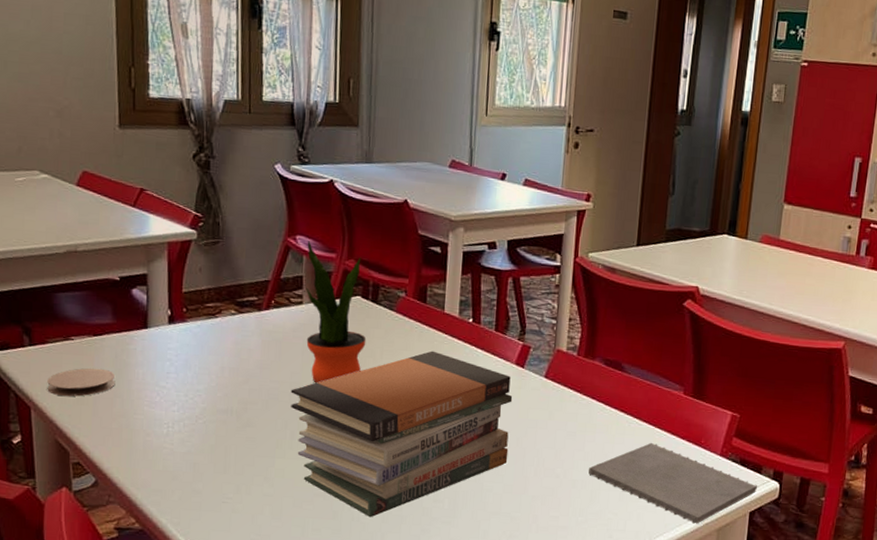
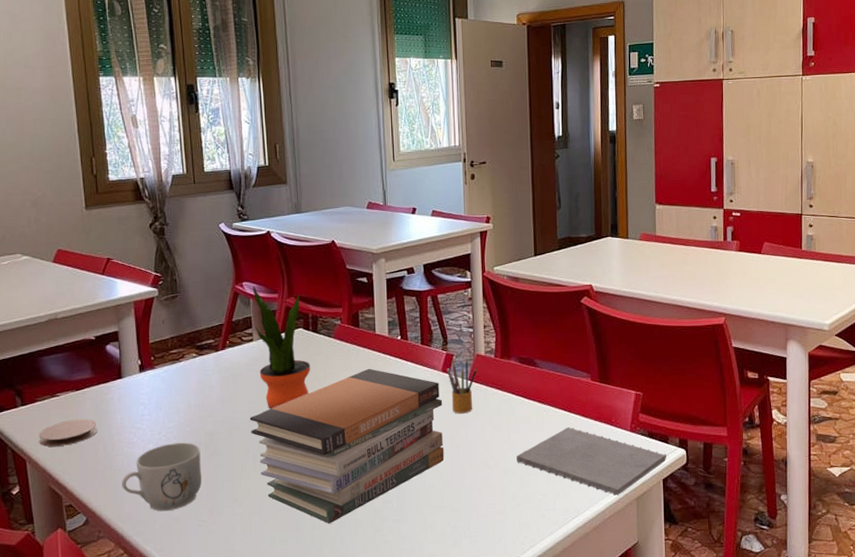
mug: none [139,408,232,483] -> present [122,442,202,512]
pencil box: none [521,352,556,415] -> present [446,359,478,414]

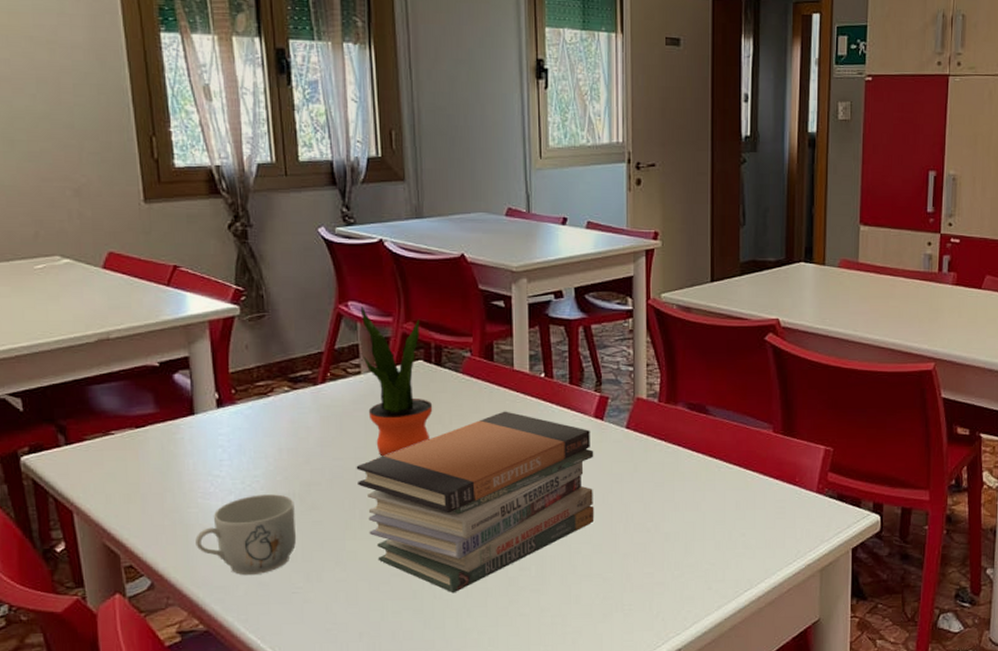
coaster: present [39,418,98,447] -> none [88,462,164,495]
pencil box: present [446,359,478,414] -> none [599,403,637,468]
notepad: present [517,426,667,496] -> none [681,485,858,566]

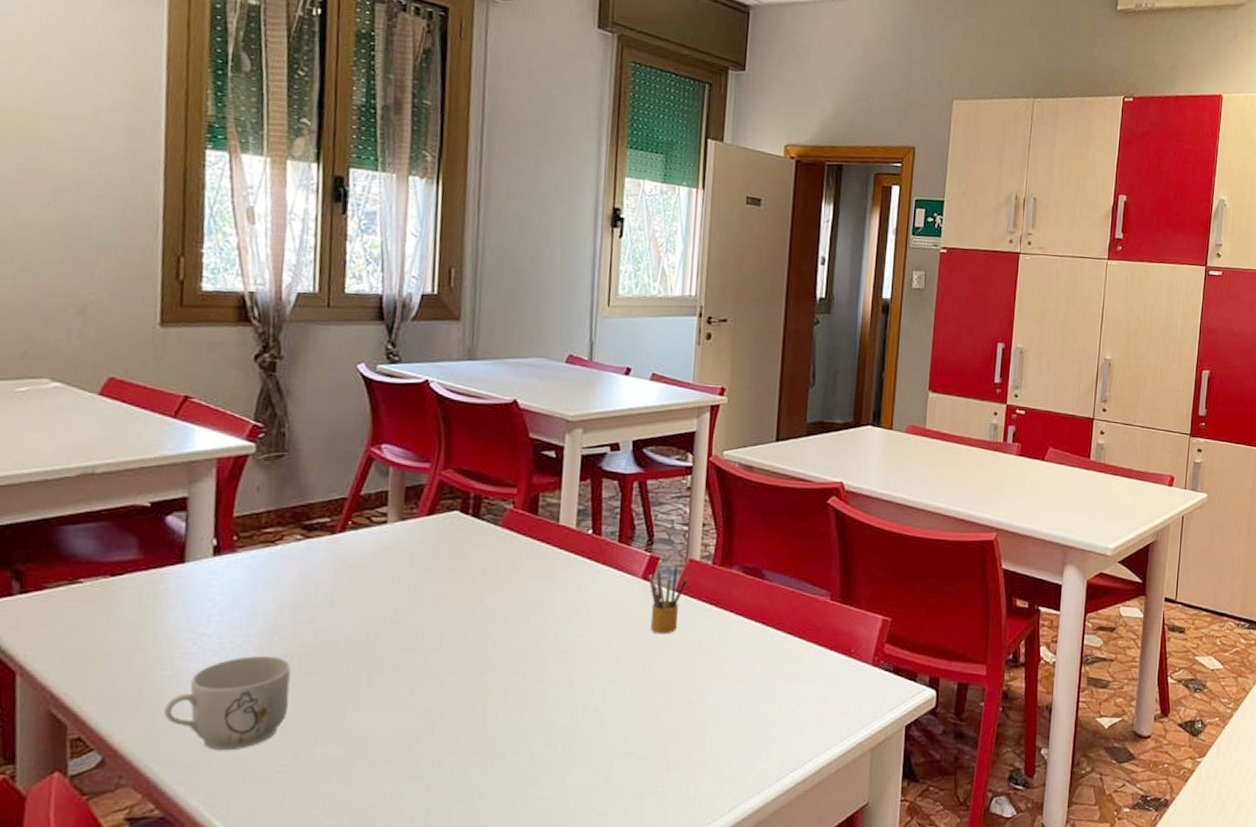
book stack: present [356,411,594,594] -> none [368,569,639,773]
potted plant: present [360,306,433,457] -> none [390,450,465,616]
pencil box: none [599,403,637,468] -> present [648,564,689,634]

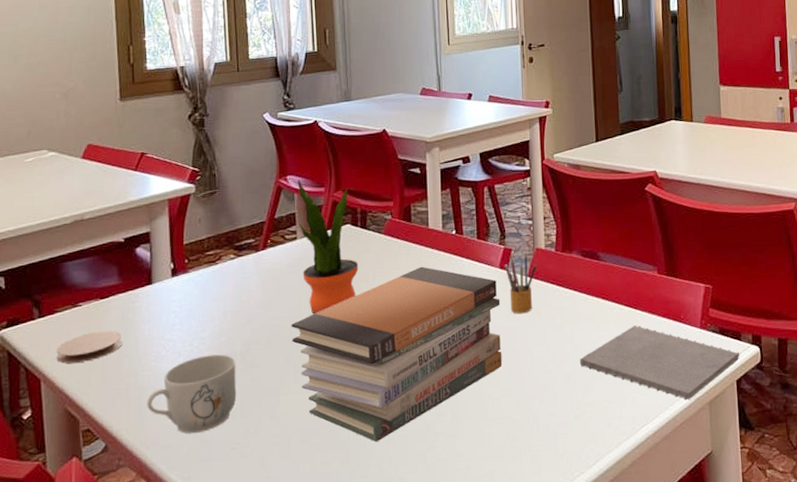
coaster: none [41,616,137,654] -> present [56,330,123,363]
book stack: none [368,569,639,773] -> present [291,266,503,442]
potted plant: none [390,450,465,616] -> present [297,179,359,314]
notepad: none [727,656,914,745] -> present [580,325,740,400]

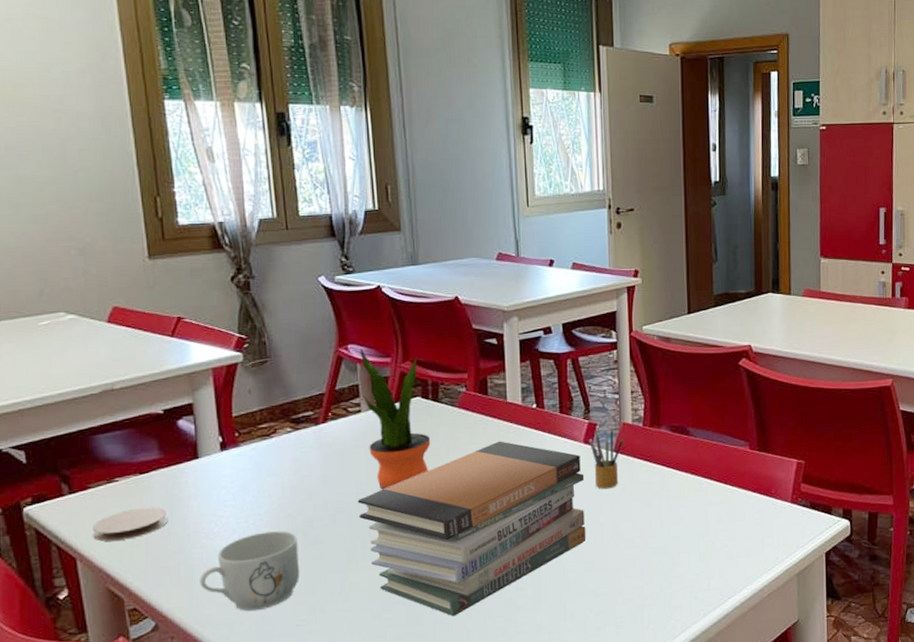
notepad: present [580,325,740,400] -> none [667,499,830,572]

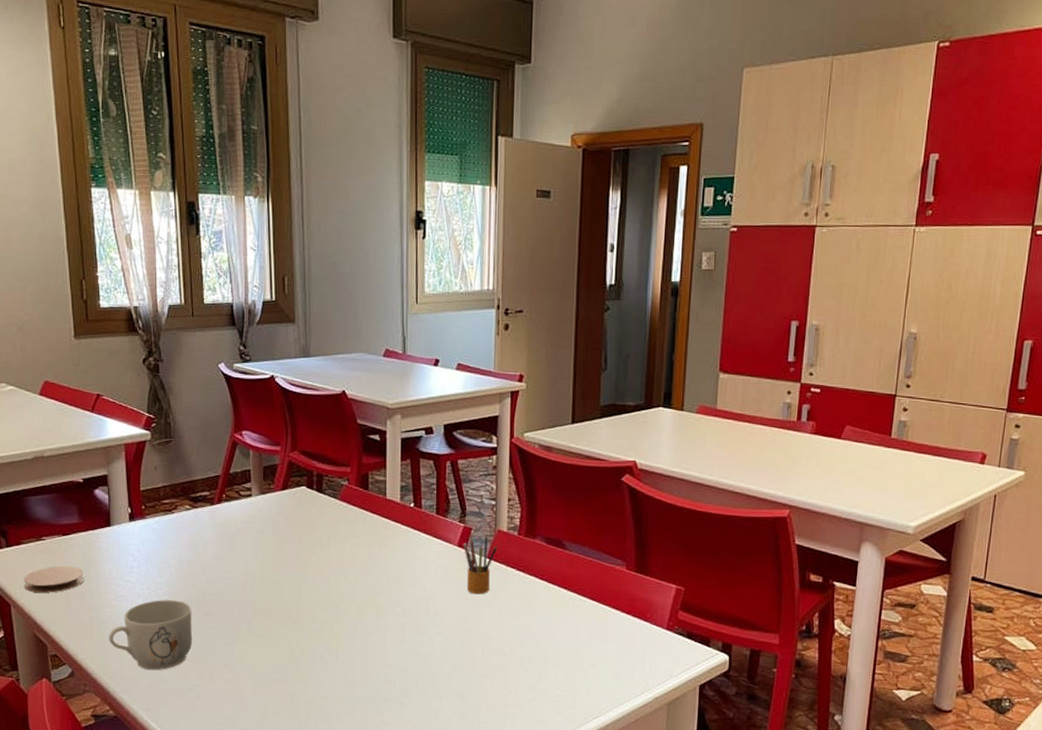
book stack: present [357,441,586,617] -> none [245,536,457,700]
potted plant: present [359,349,431,490] -> none [253,435,313,572]

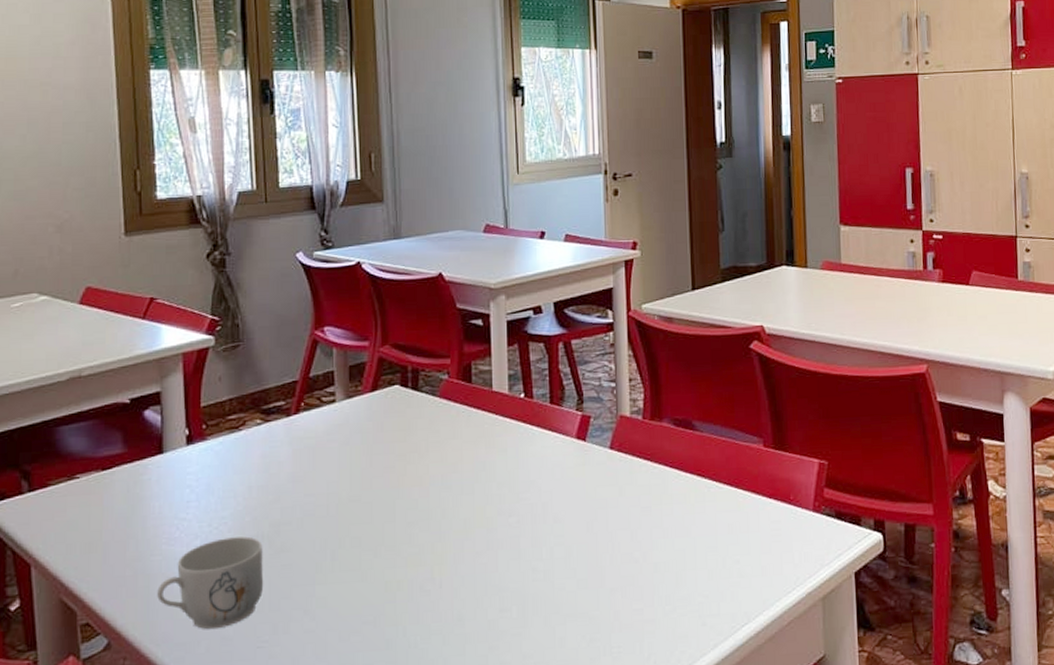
coaster: present [24,565,85,593] -> none [49,507,128,546]
pencil box: present [463,534,498,595] -> none [581,421,621,493]

